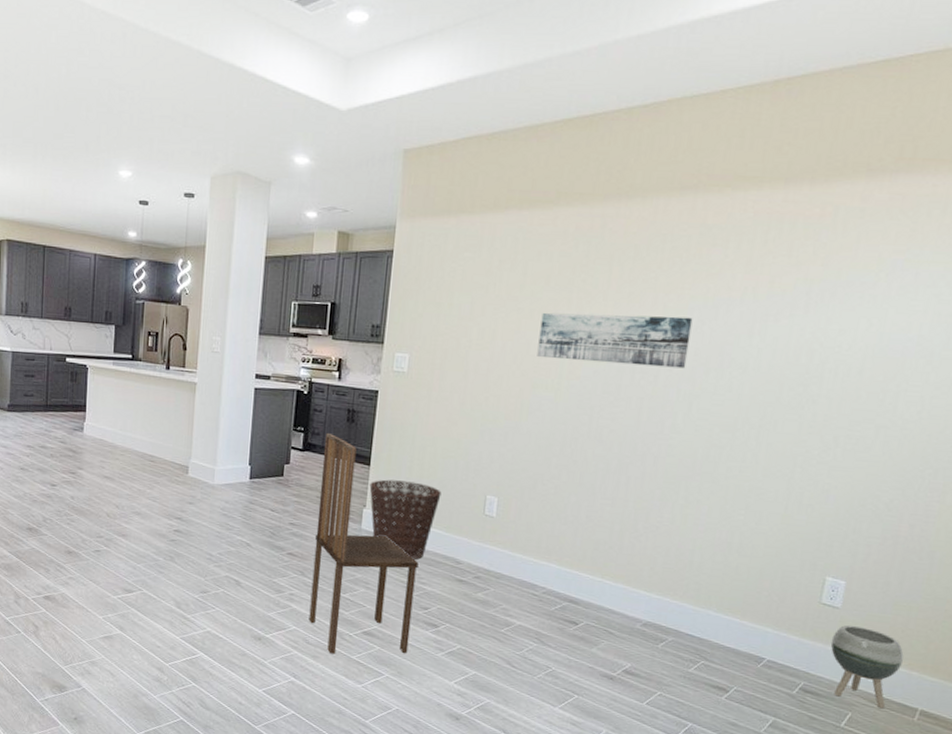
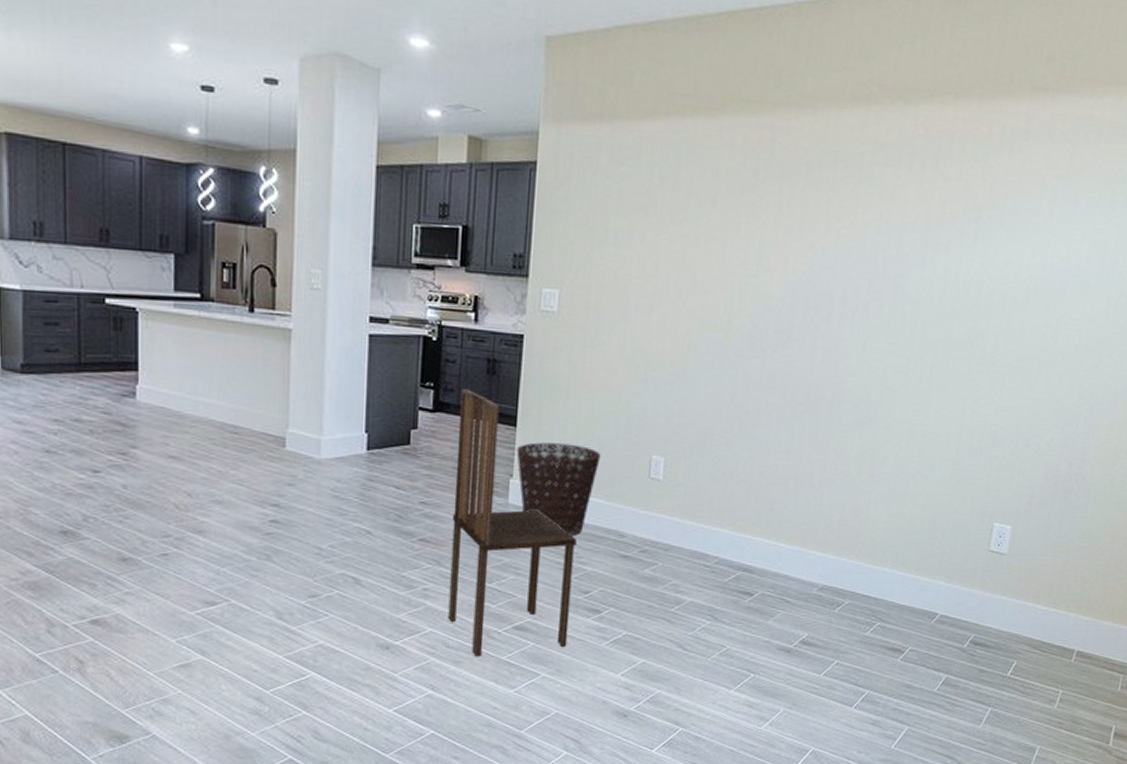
wall art: present [537,312,693,369] -> none [704,239,866,304]
planter: present [830,625,904,709] -> none [998,571,1063,654]

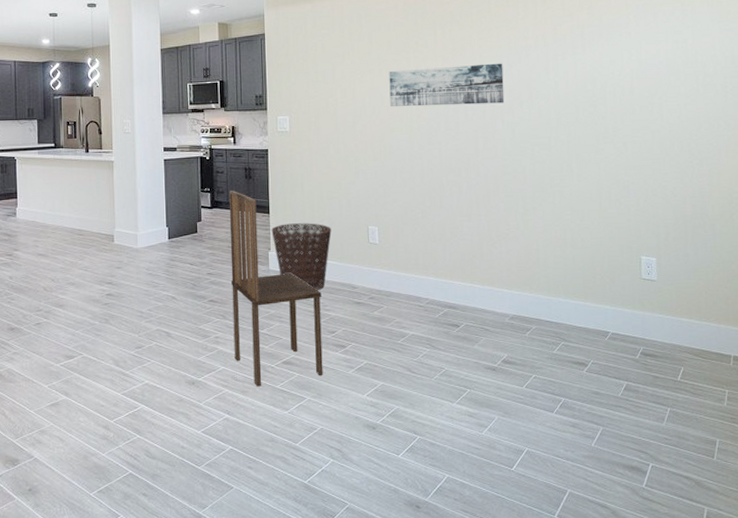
wall art: none [704,239,866,304] -> present [389,63,505,107]

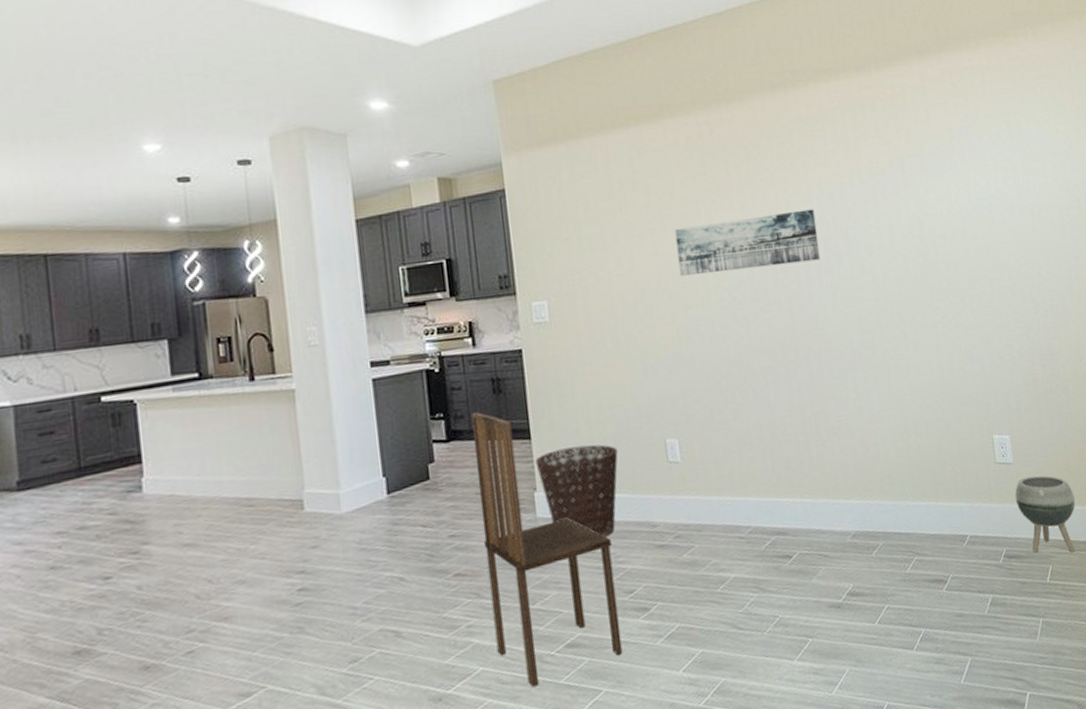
planter: none [655,293,711,360] -> present [1014,475,1076,553]

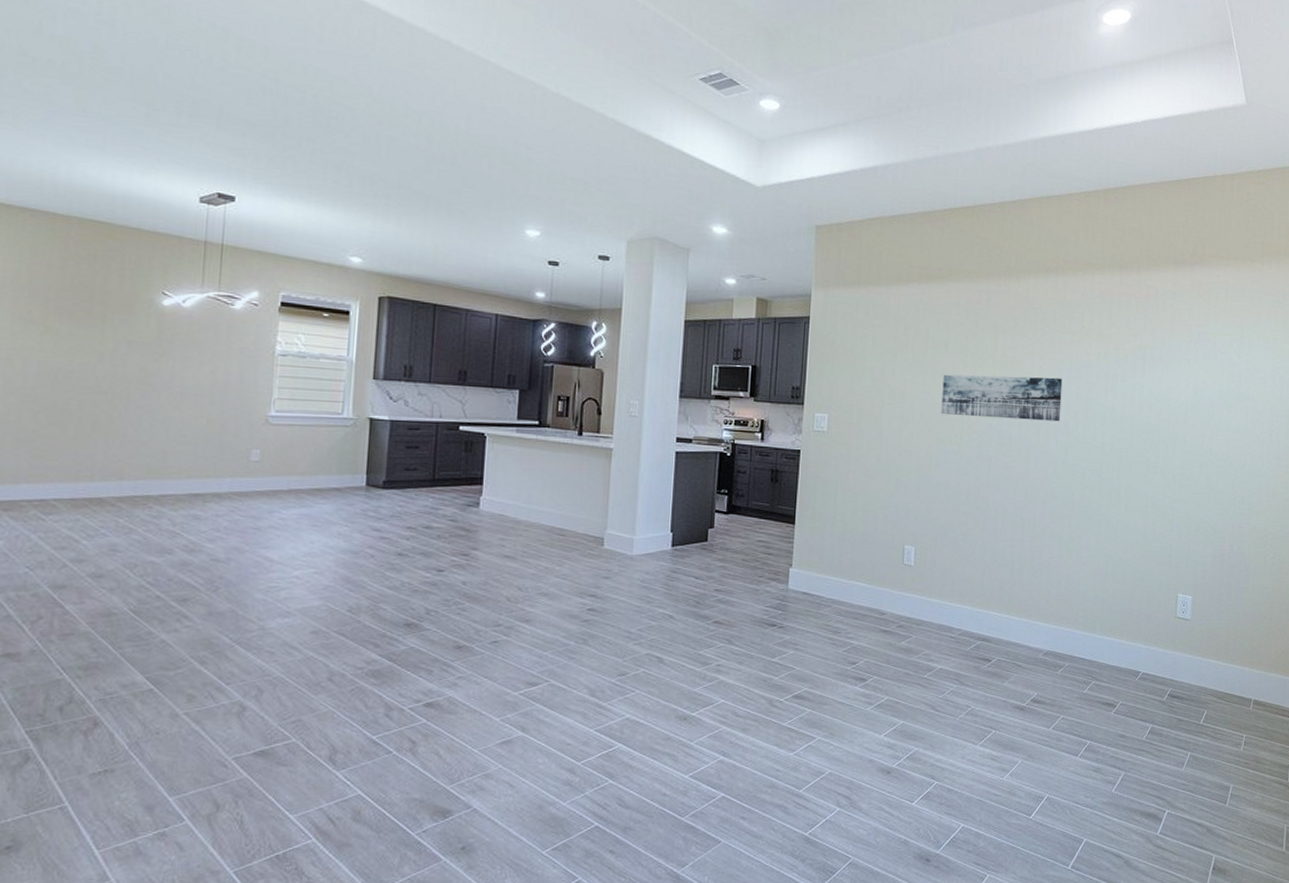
dining chair: present [472,412,623,687] -> none [737,495,845,724]
basket: present [535,444,618,538] -> none [795,537,864,616]
planter: present [1014,475,1076,553] -> none [1186,633,1237,703]

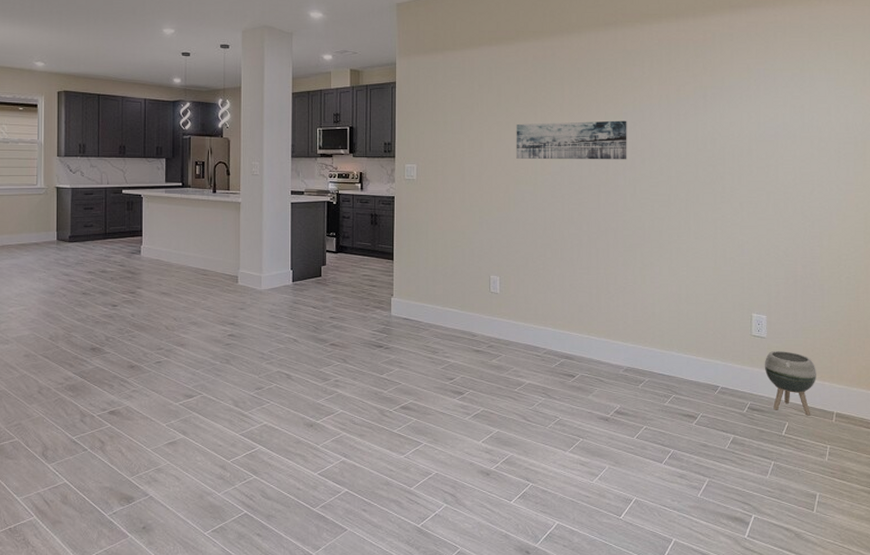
planter: none [1186,633,1237,703] -> present [764,350,816,416]

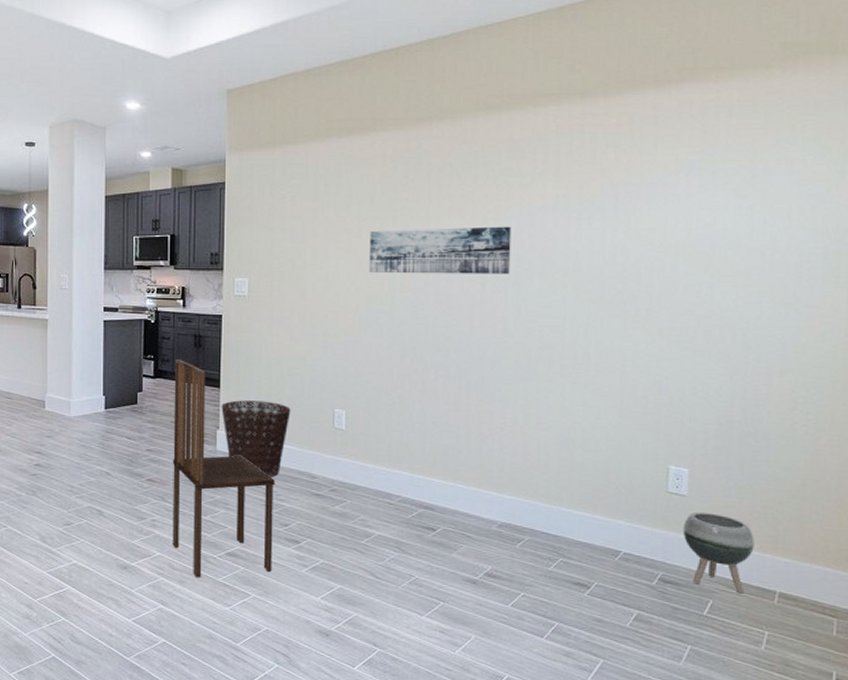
dining chair: none [353,236,441,431] -> present [172,359,275,578]
basket: none [395,270,454,338] -> present [221,400,291,478]

